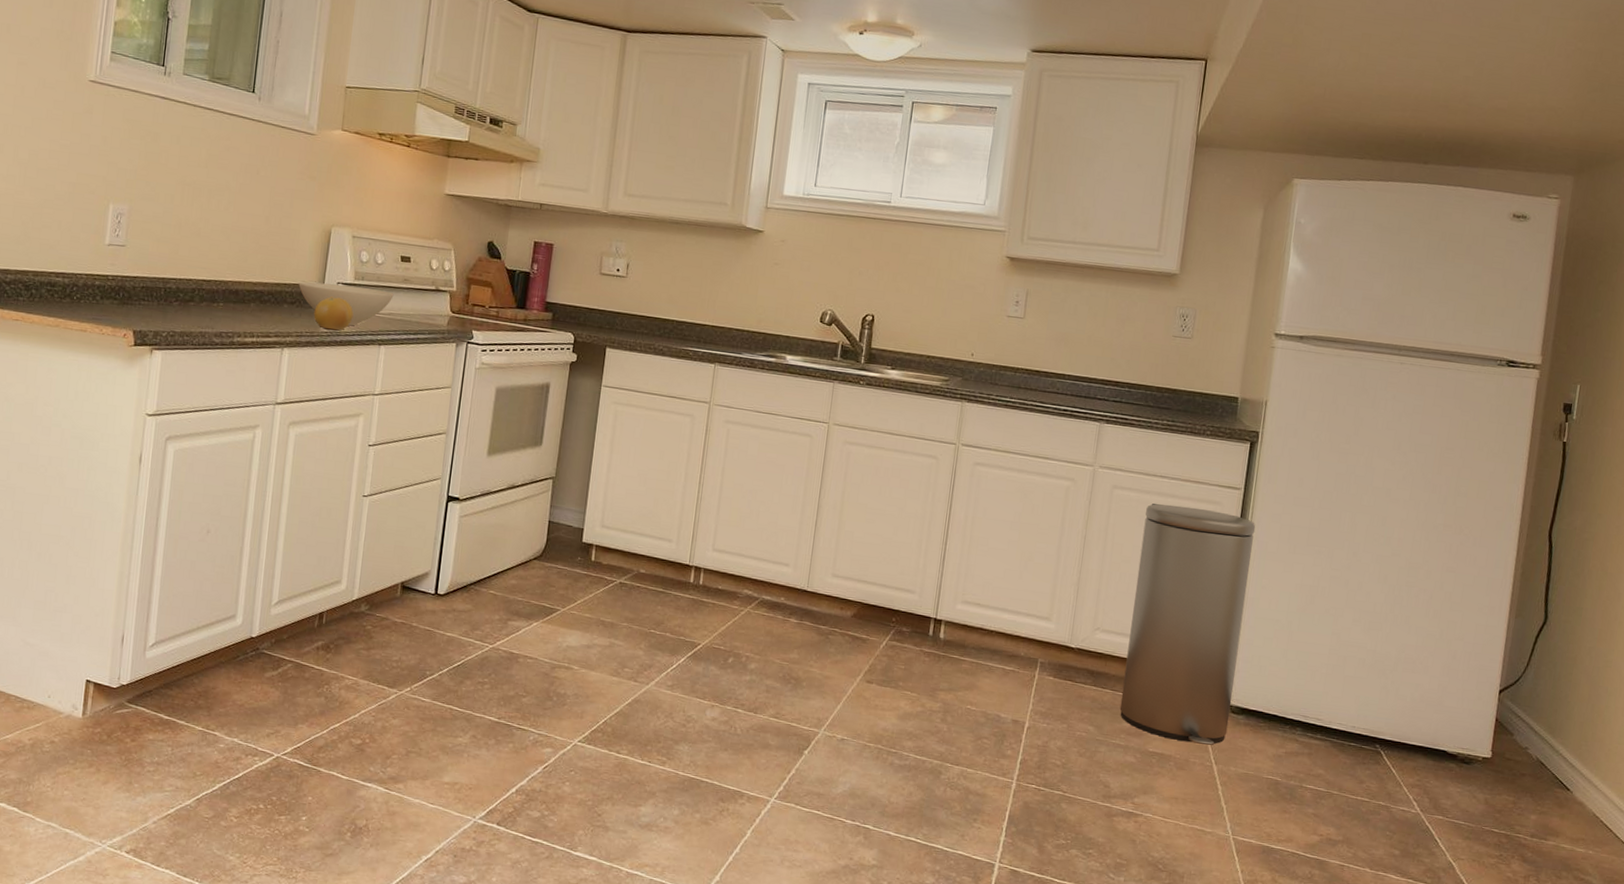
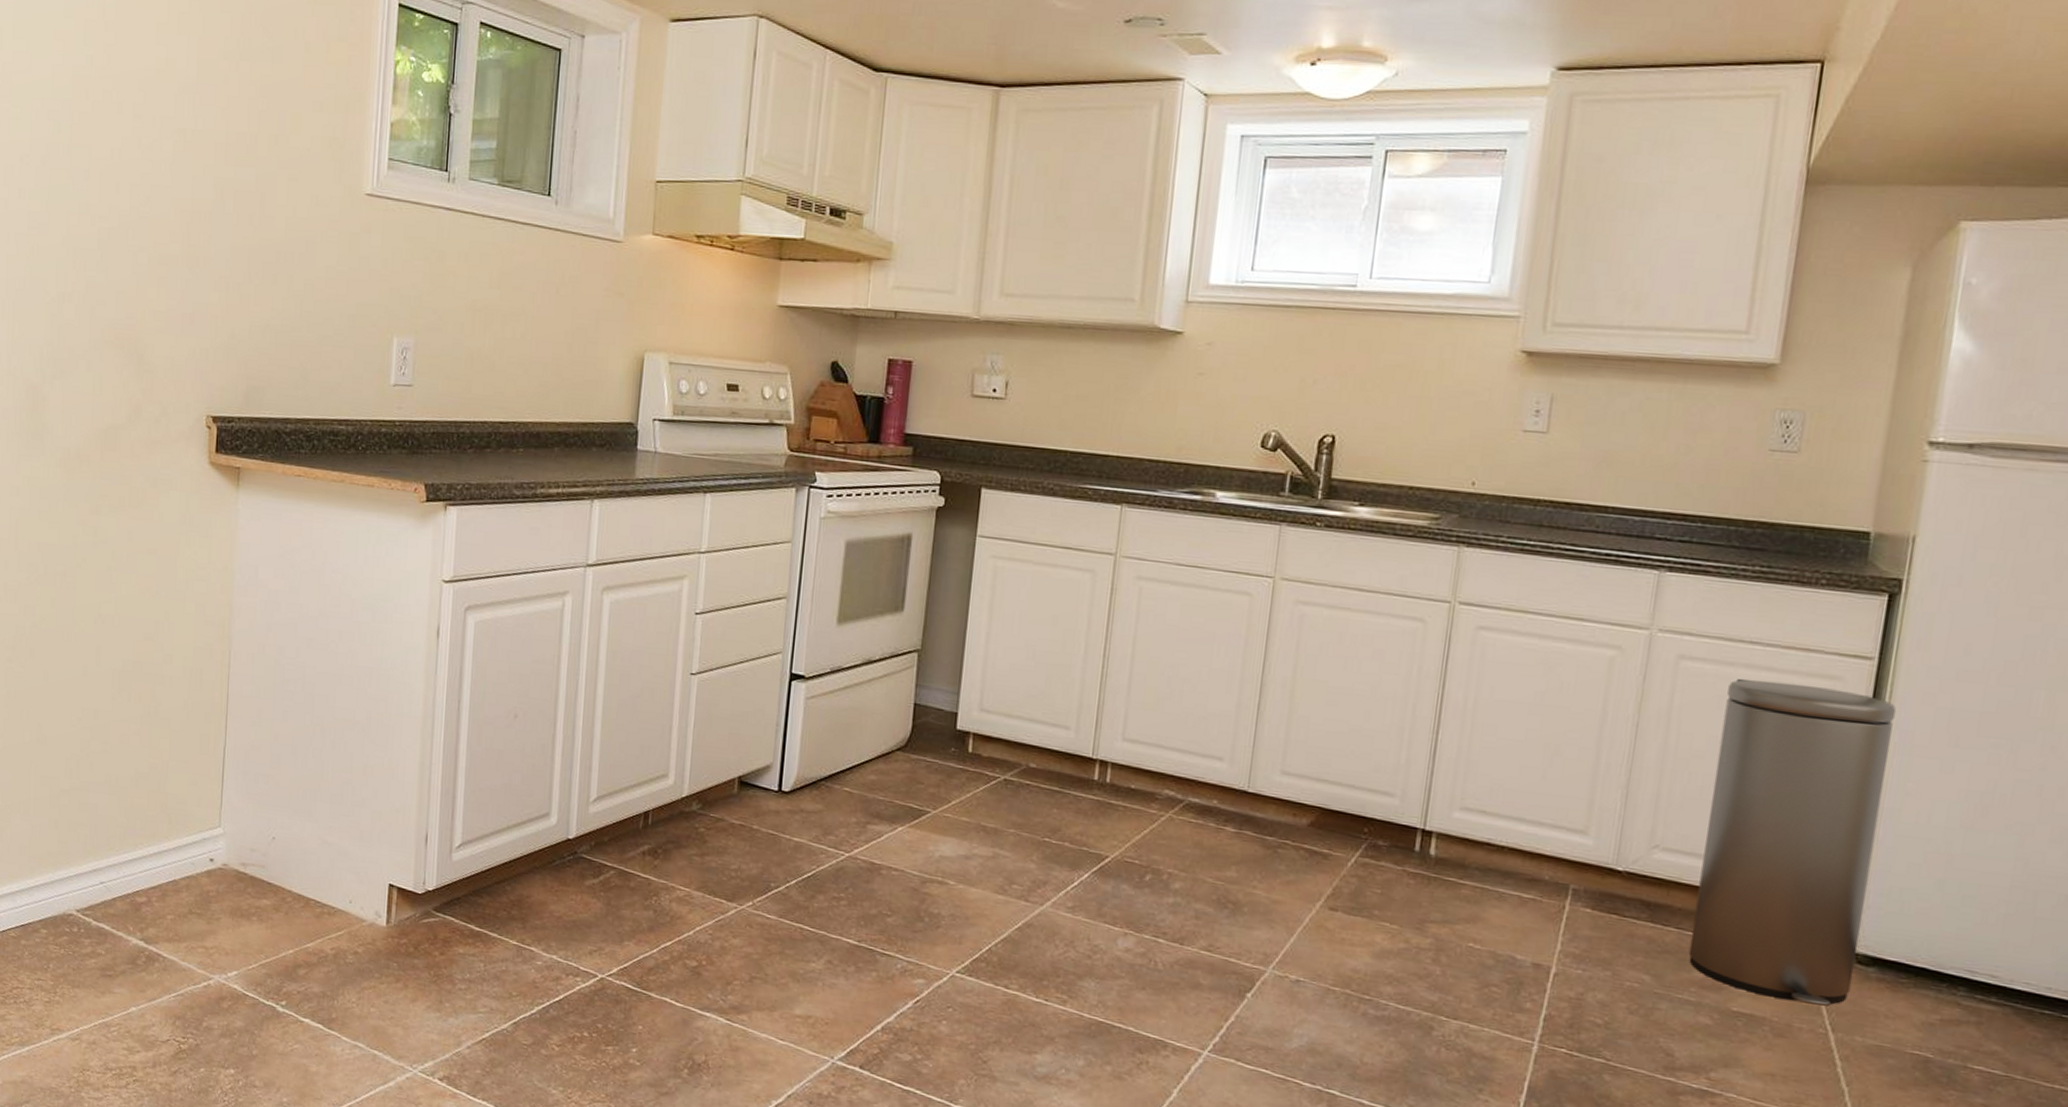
bowl: present [298,282,394,326] -> none [608,419,720,471]
fruit: present [314,296,354,332] -> none [627,436,673,478]

